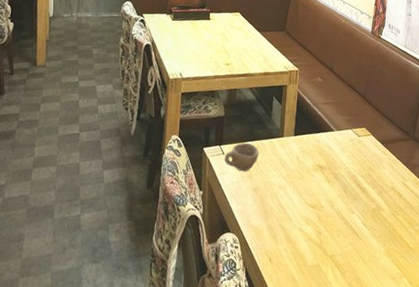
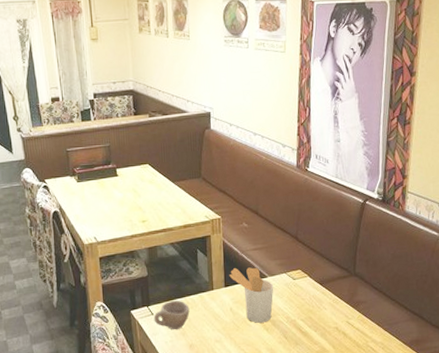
utensil holder: none [299,118,340,175] -> present [229,267,274,323]

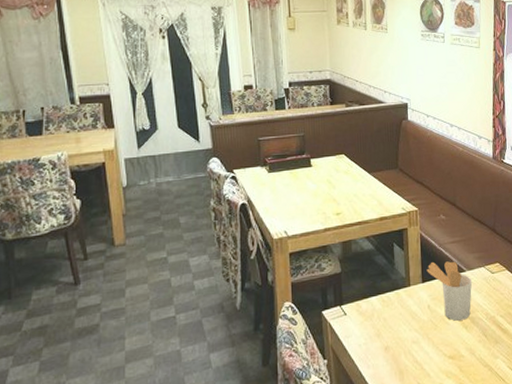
cup: present [154,300,190,330] -> none [347,298,386,331]

